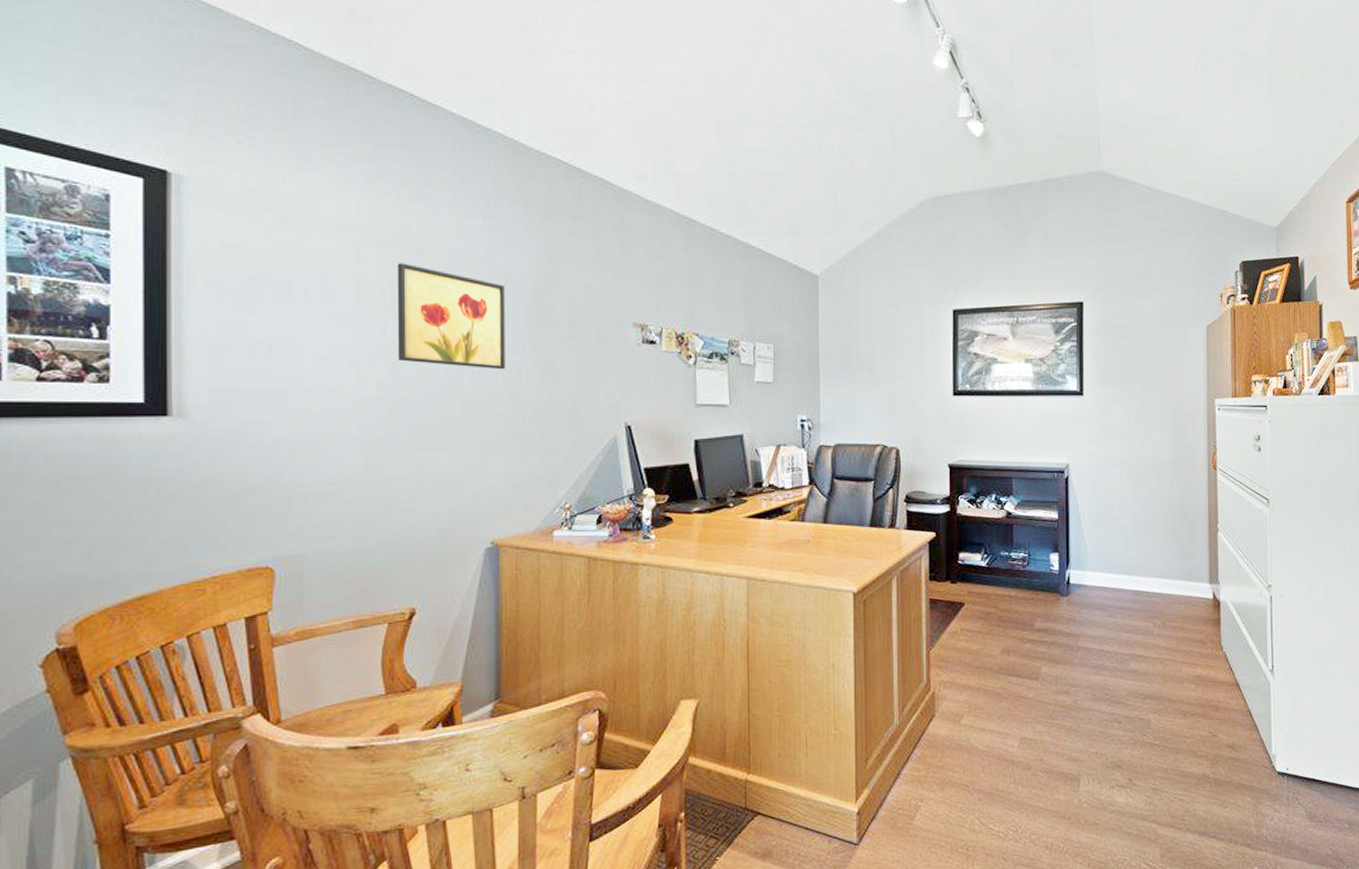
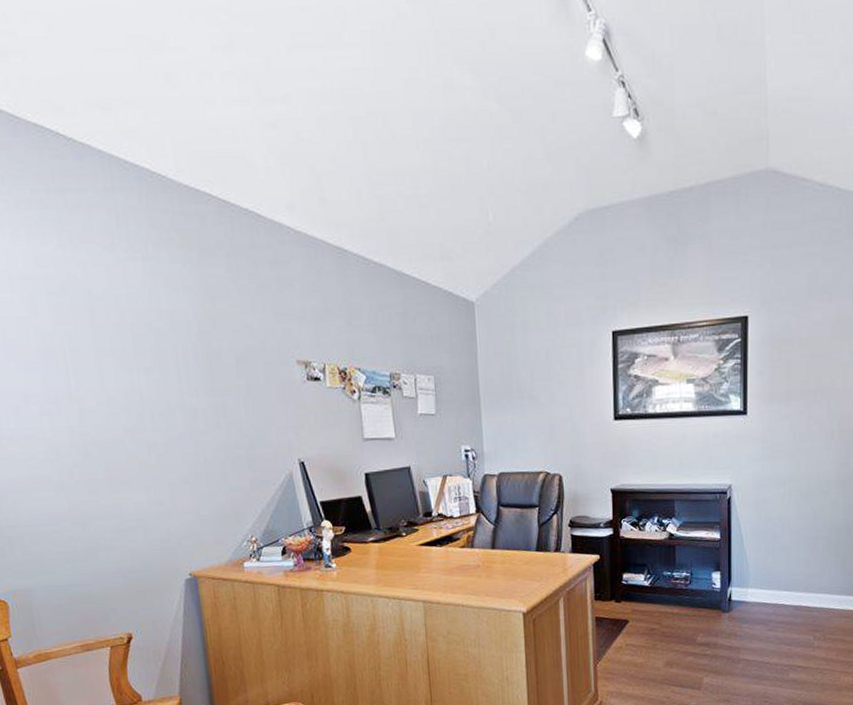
wall art: present [397,263,505,370] -> none [69,311,182,412]

